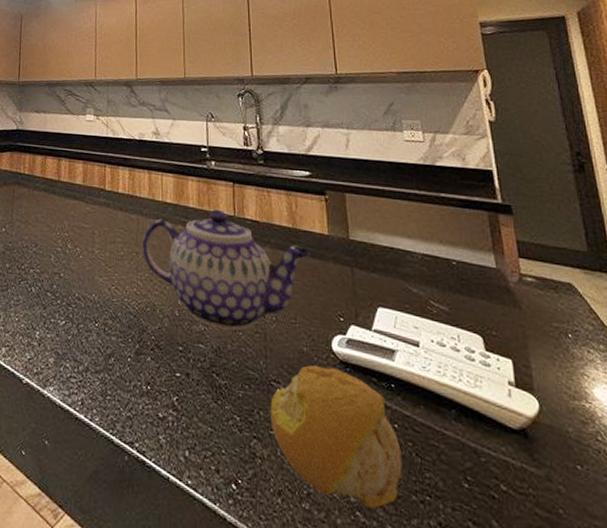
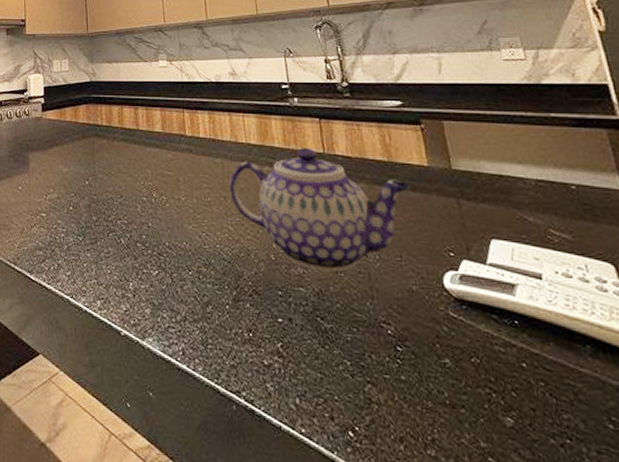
fruit: present [270,365,404,508] -> none [382,304,539,453]

